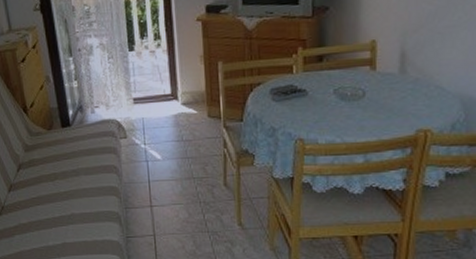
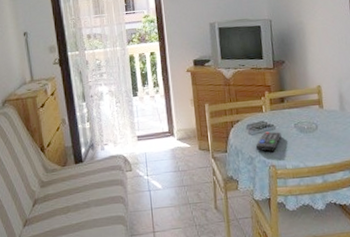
remote control: none [279,97,315,122] -> present [255,131,282,152]

